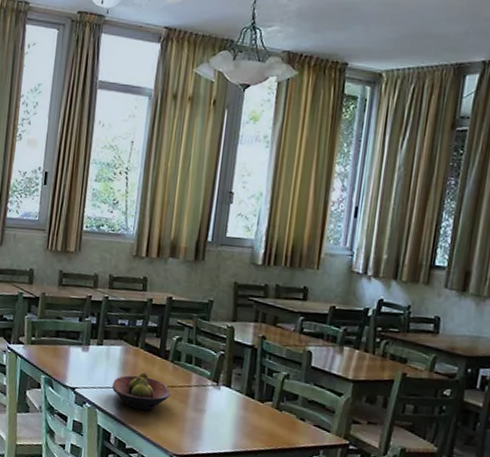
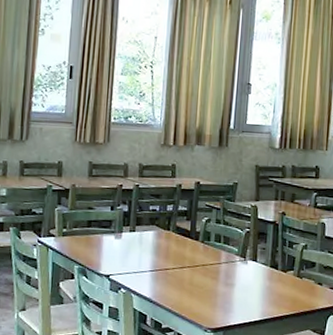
fruit bowl: present [111,372,171,411] -> none [146,254,202,290]

